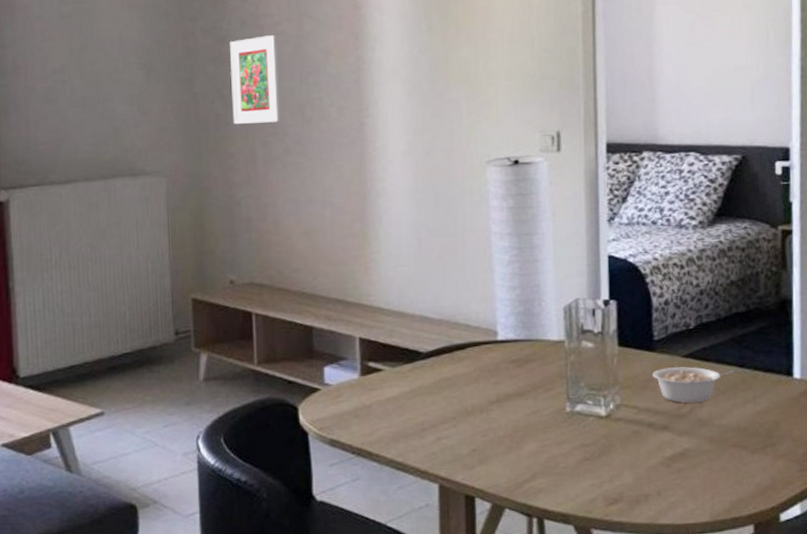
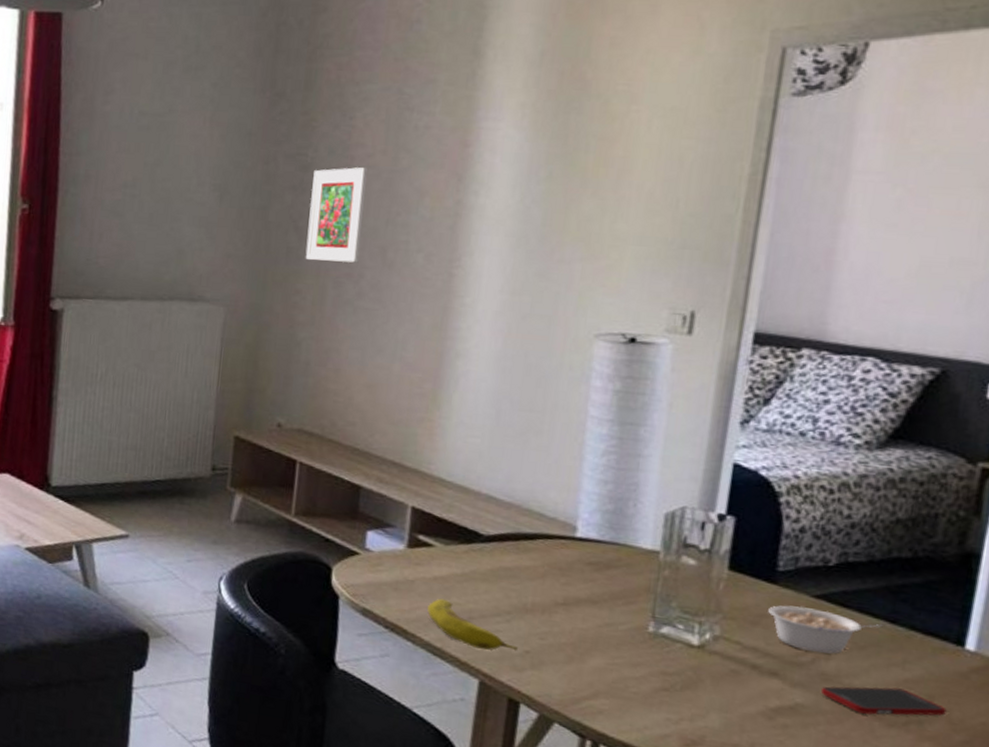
fruit: none [386,416,466,457] -> present [427,598,518,652]
cell phone: none [700,420,789,447] -> present [820,686,947,716]

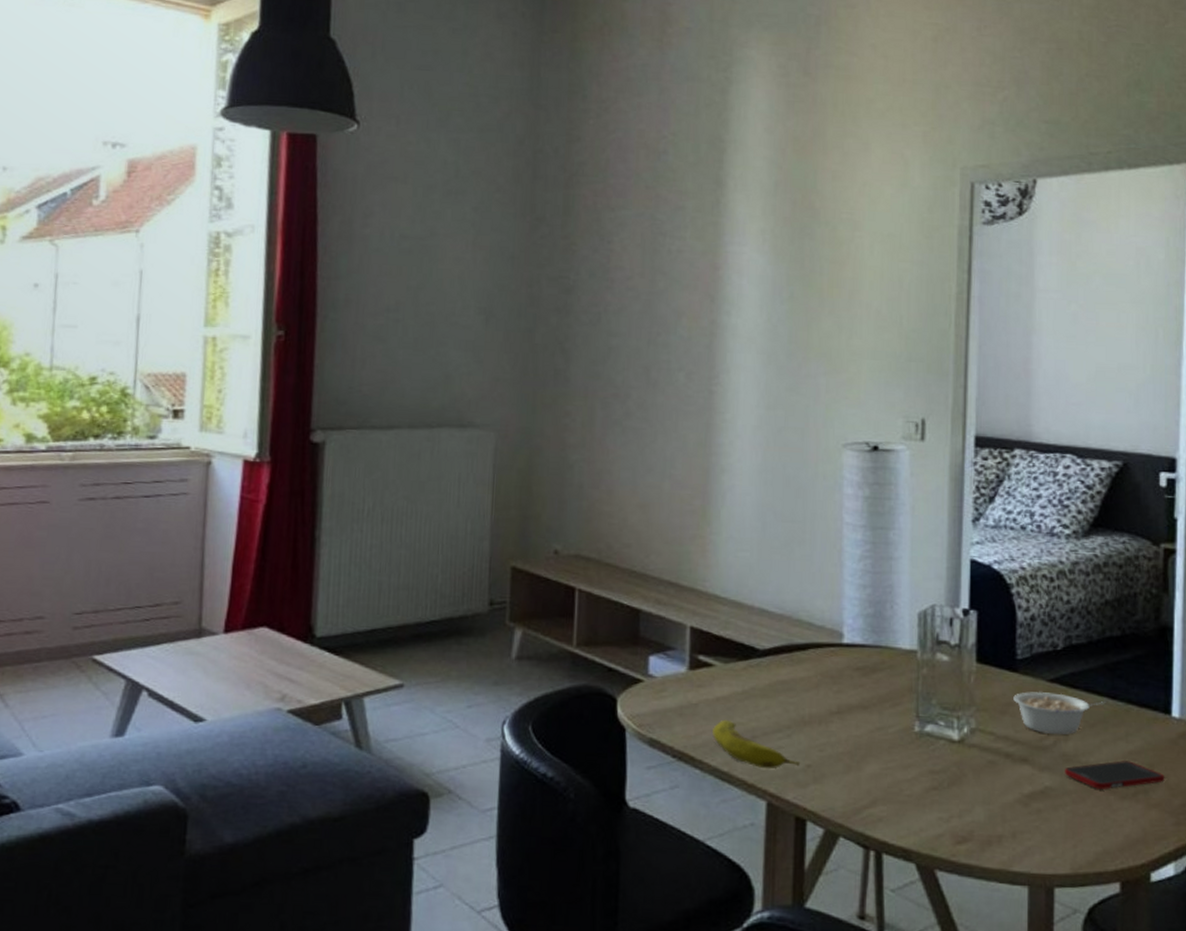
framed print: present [305,166,368,263] -> none [572,289,628,383]

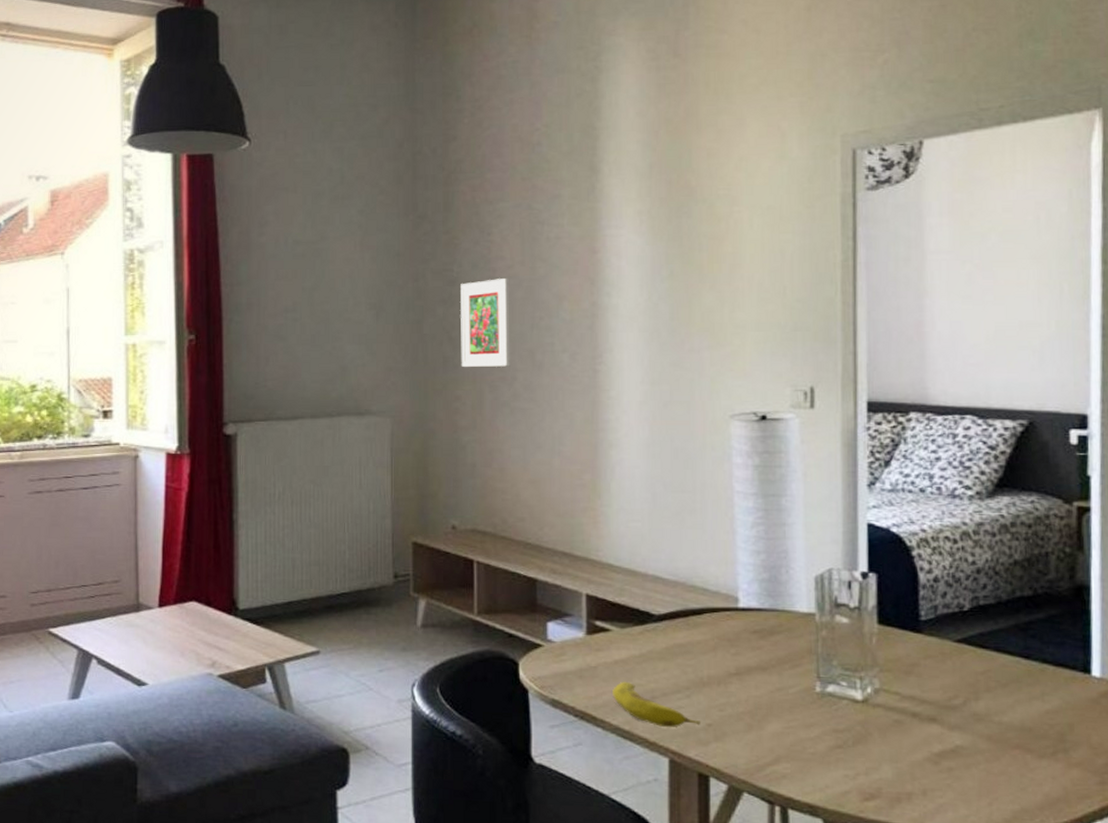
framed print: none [572,289,628,383] -> present [461,277,510,368]
legume: present [1013,691,1106,735] -> none [918,651,1019,694]
cell phone: present [1064,761,1165,789] -> none [975,720,1086,748]

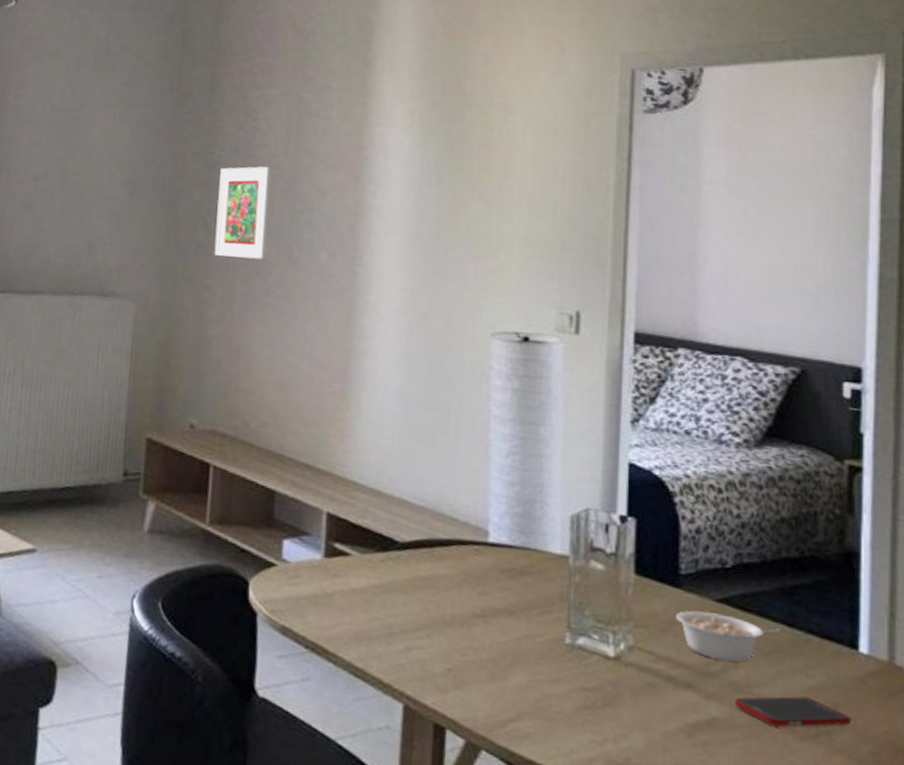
fruit: present [613,681,700,728] -> none [347,612,440,670]
legume: none [918,651,1019,694] -> present [676,610,783,662]
cell phone: none [975,720,1086,748] -> present [733,696,851,727]

